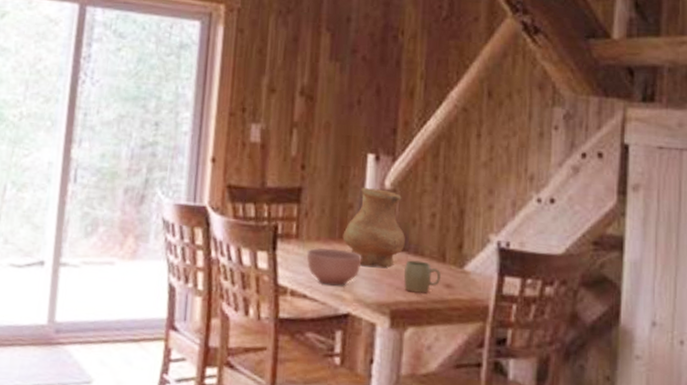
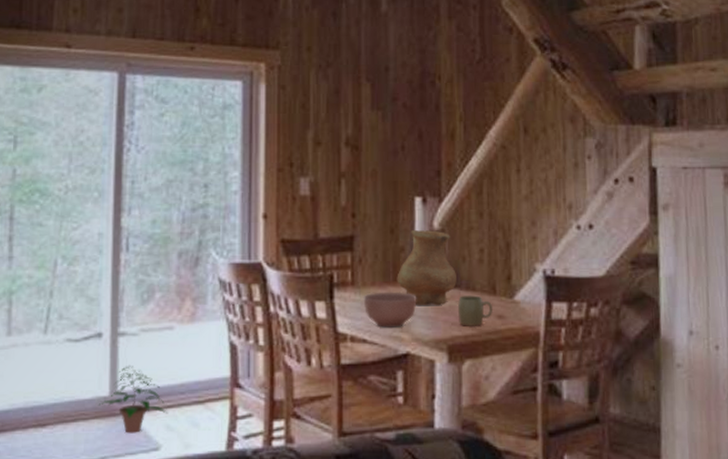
potted plant: none [35,295,103,365] -> present [98,364,168,433]

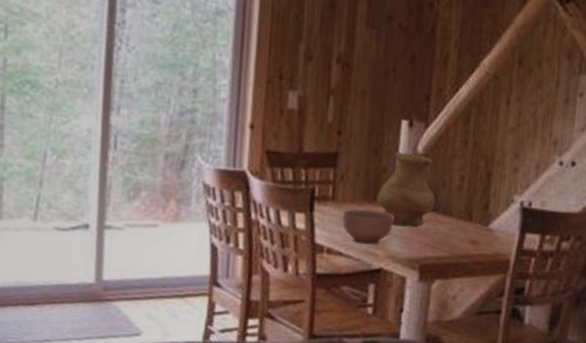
potted plant: present [98,364,168,433] -> none [84,256,150,319]
mug: present [457,295,492,326] -> none [432,219,467,249]

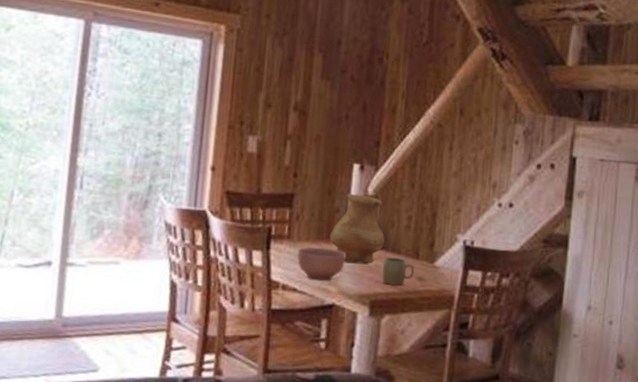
mug: none [432,219,467,249] -> present [382,257,414,286]

